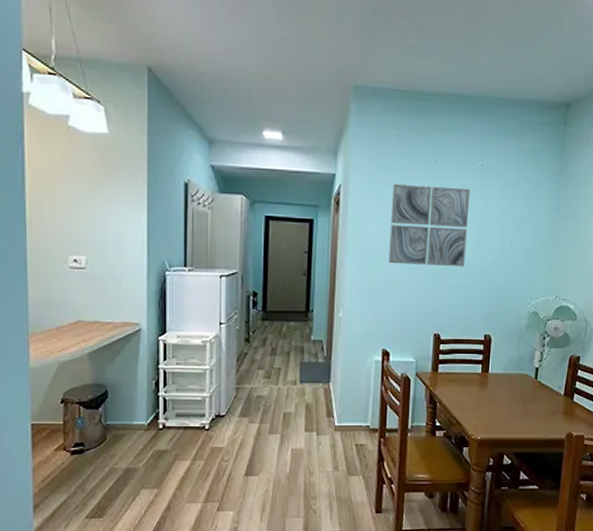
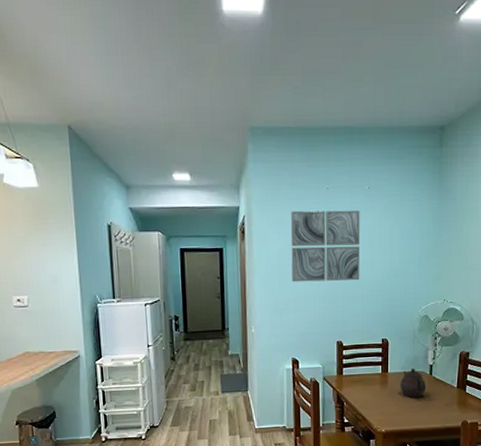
teapot: none [501,370,530,404] -> present [400,368,426,398]

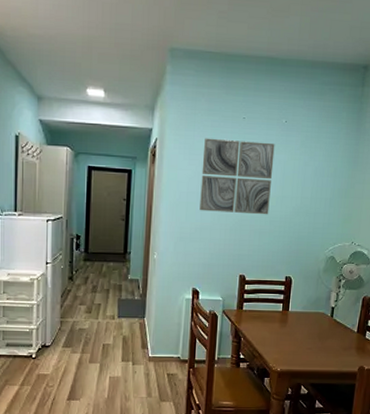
teapot: present [400,368,426,398] -> none [299,309,327,340]

